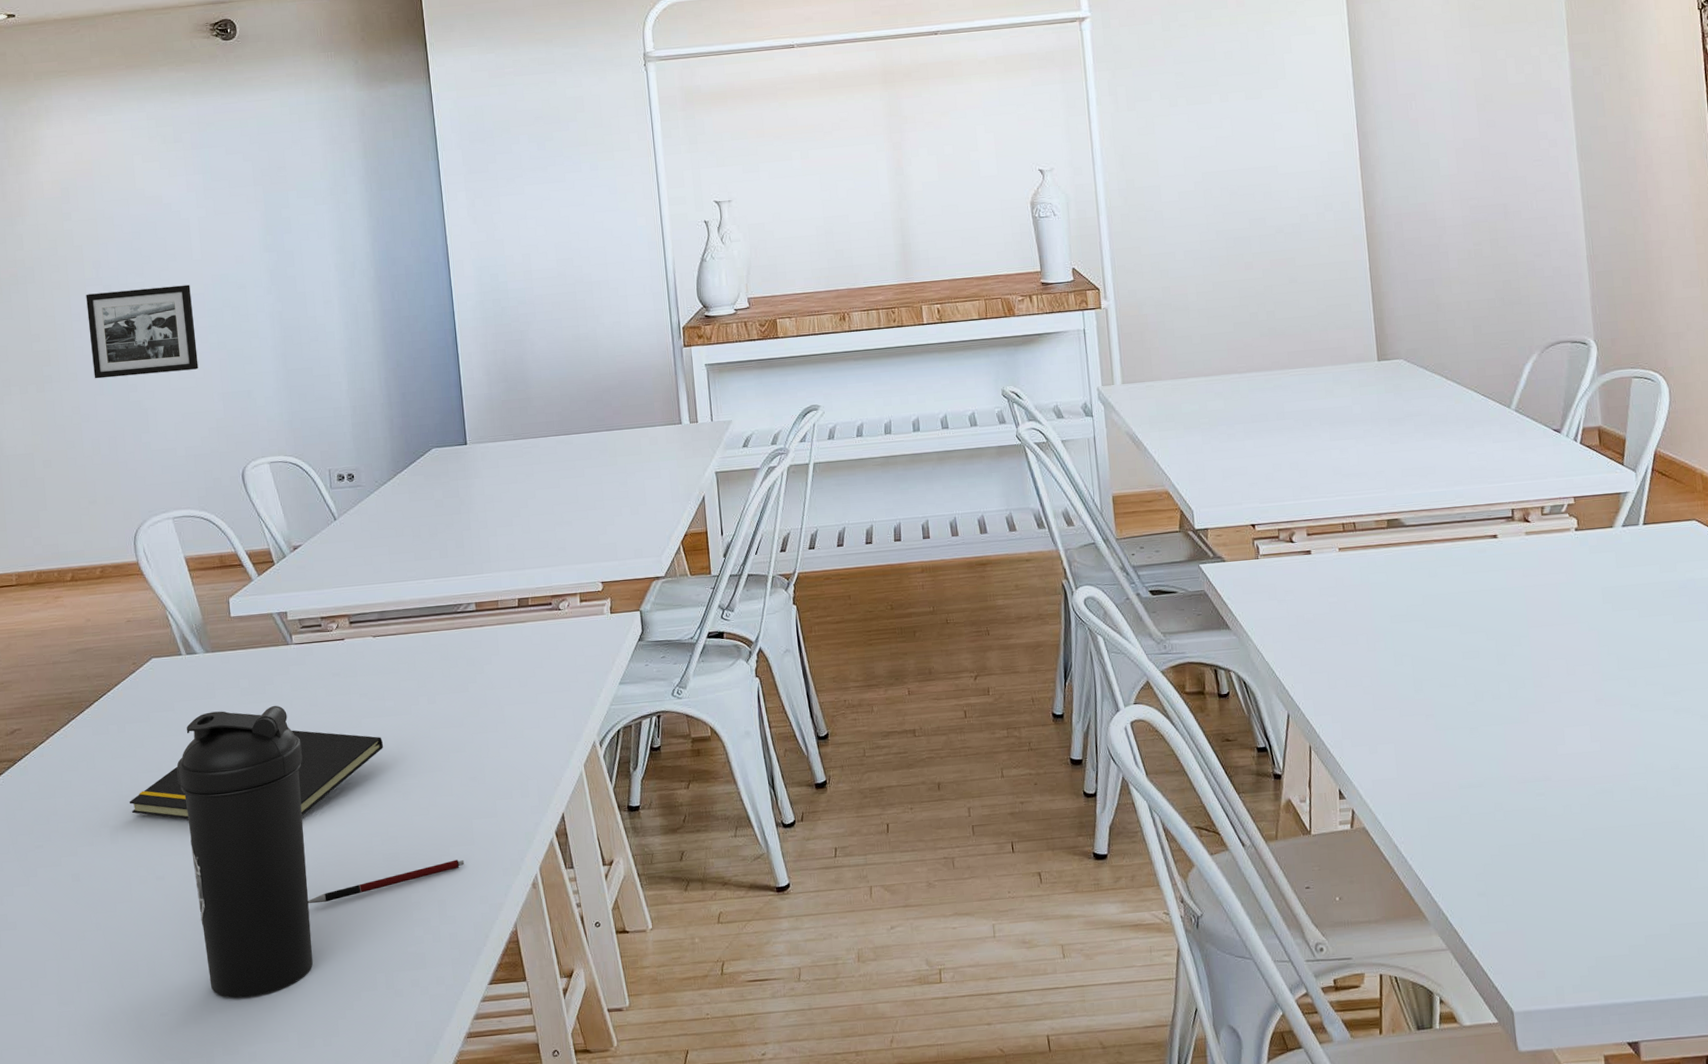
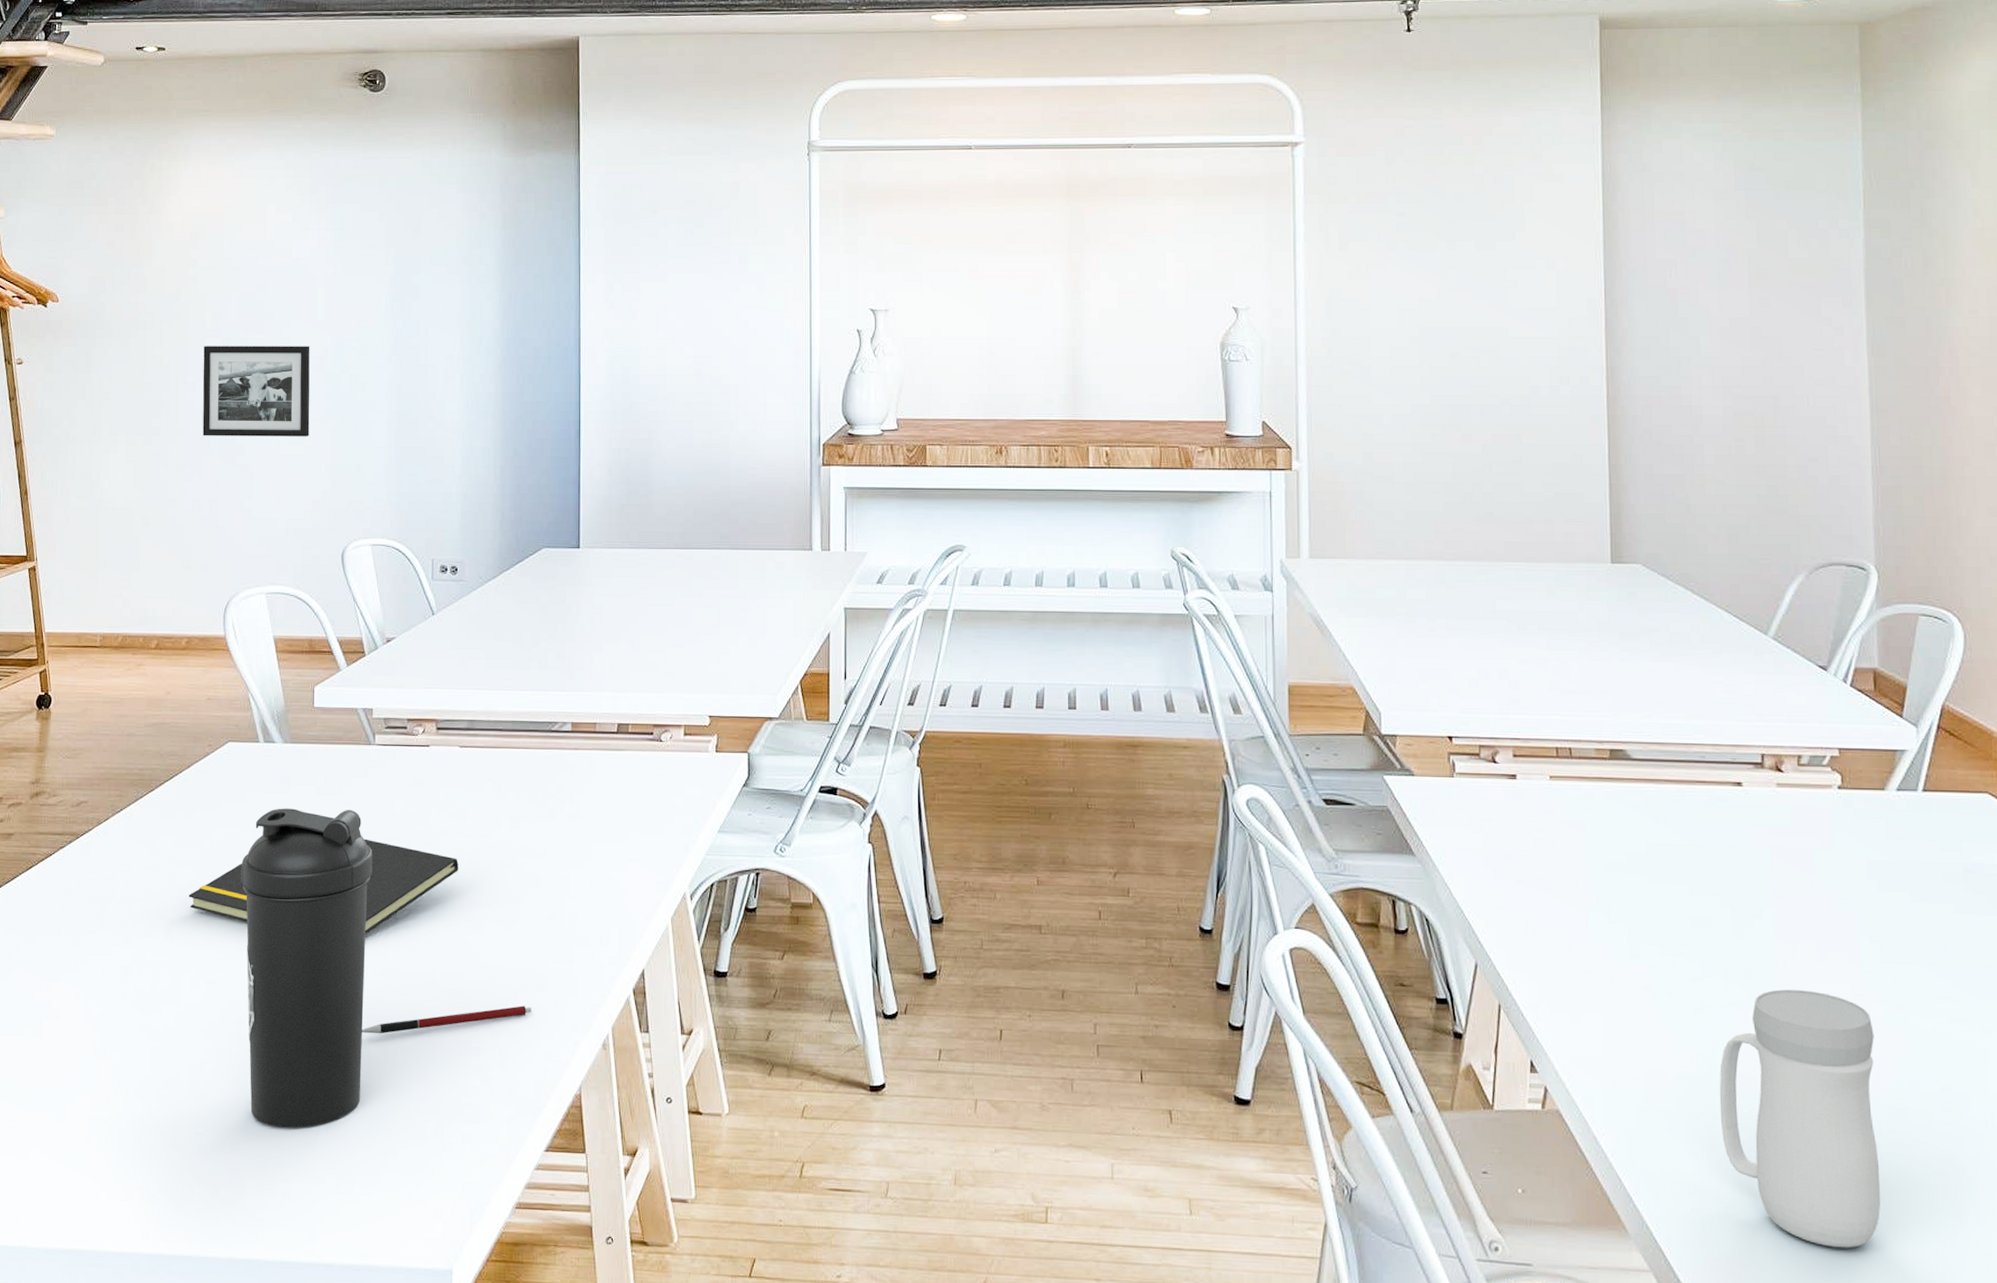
mug: none [1493,701,1629,909] -> present [1719,989,1881,1248]

